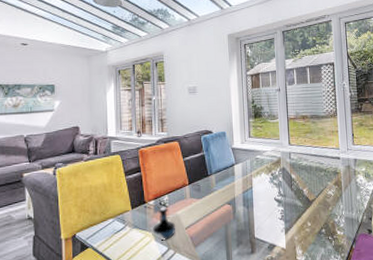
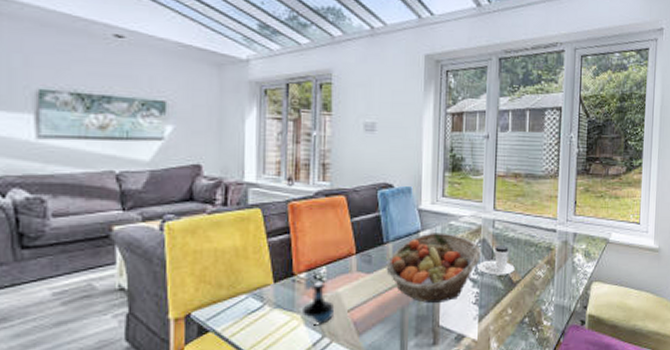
fruit basket: none [211,165,282,220] -> present [386,233,481,303]
coffee cup: none [280,172,310,196] -> present [477,245,515,275]

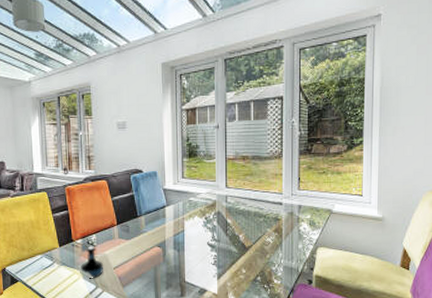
fruit basket: present [386,233,481,303] -> none [141,207,216,263]
coffee cup: present [477,245,515,275] -> none [214,217,247,242]

